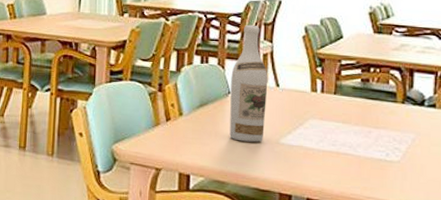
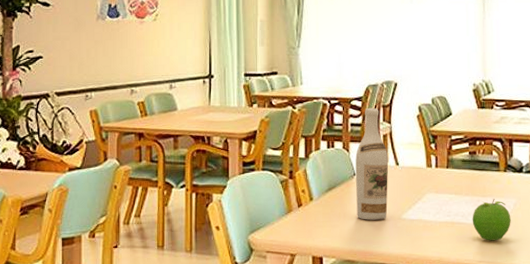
fruit: none [361,131,408,178] -> present [472,198,511,241]

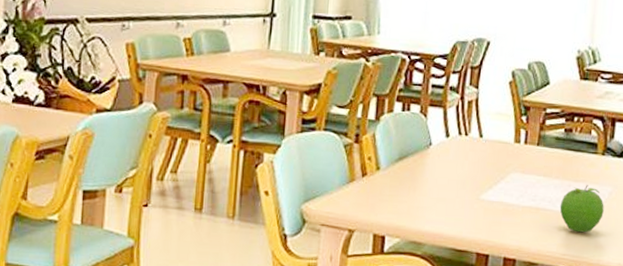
wine bottle: present [355,108,389,220] -> none [429,68,472,199]

